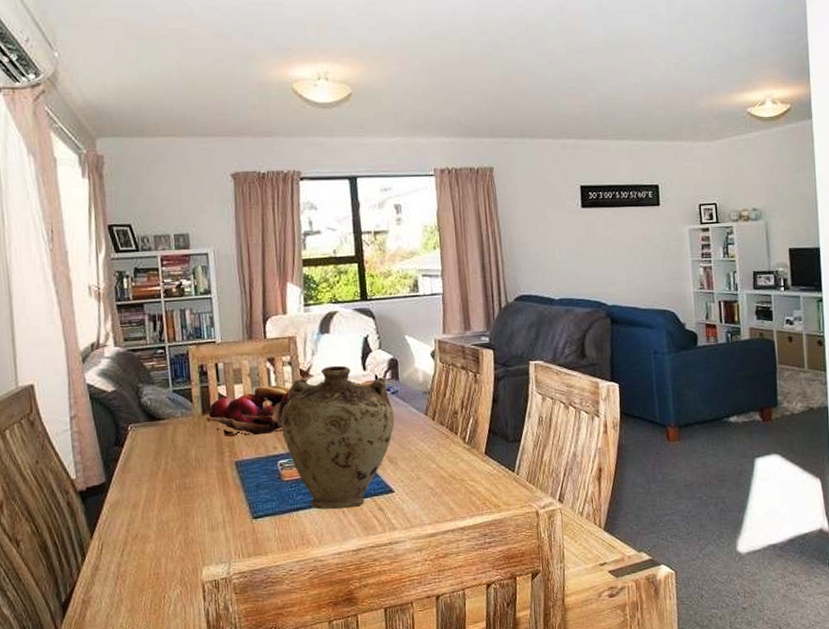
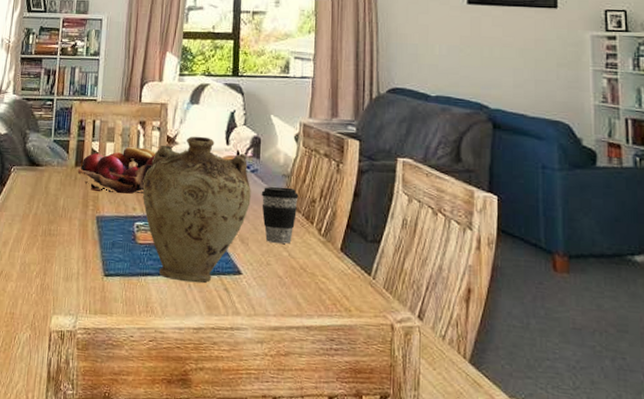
coffee cup: none [404,403,441,458] -> present [261,186,299,244]

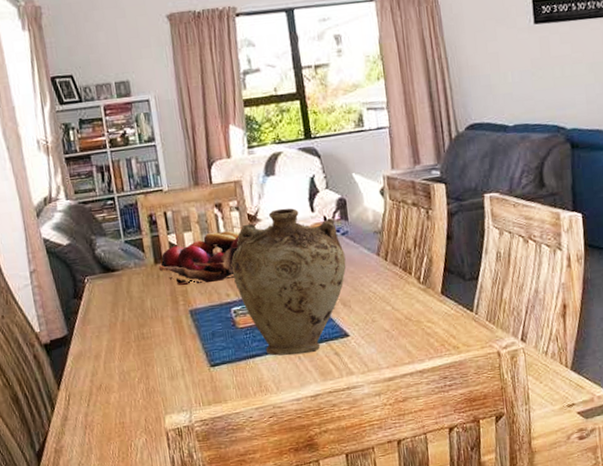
coffee cup: present [261,186,299,244] -> none [355,243,394,300]

